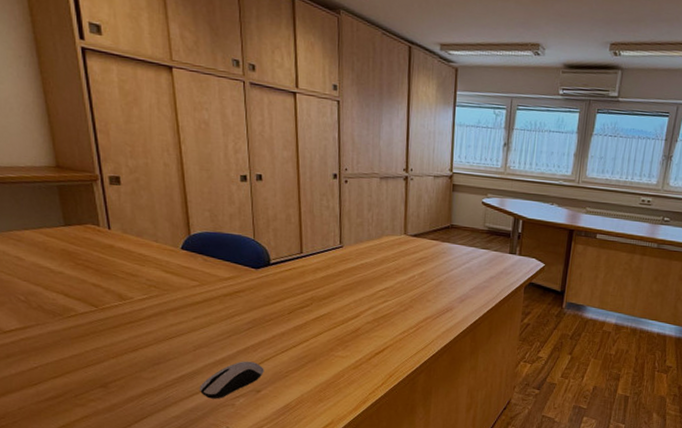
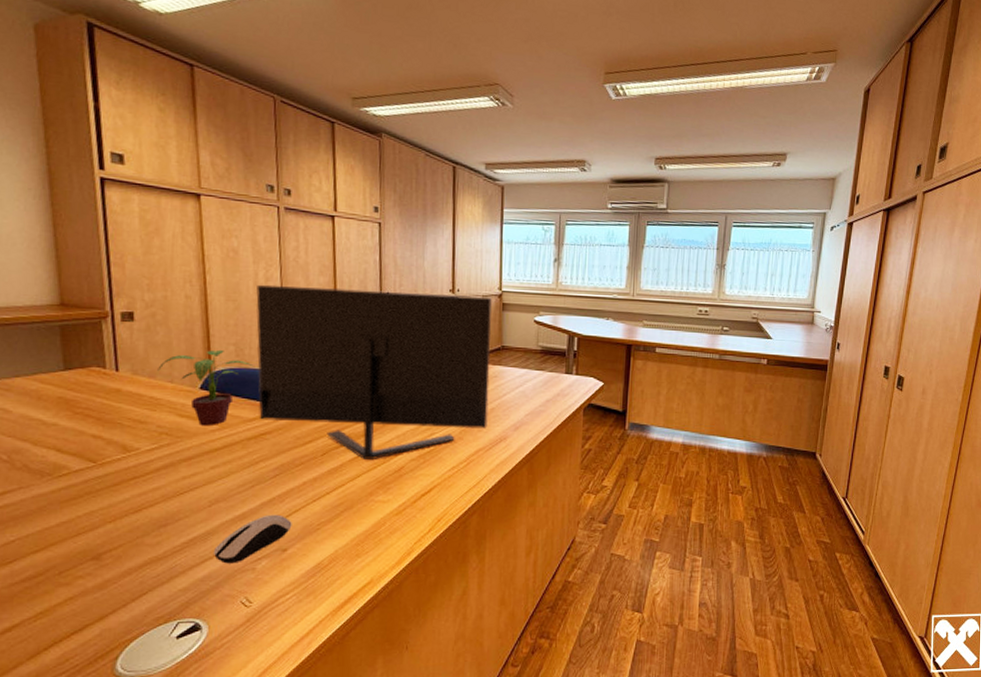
potted plant: none [144,214,228,282] -> present [157,349,255,427]
monitor: none [227,156,443,321] -> present [256,284,492,461]

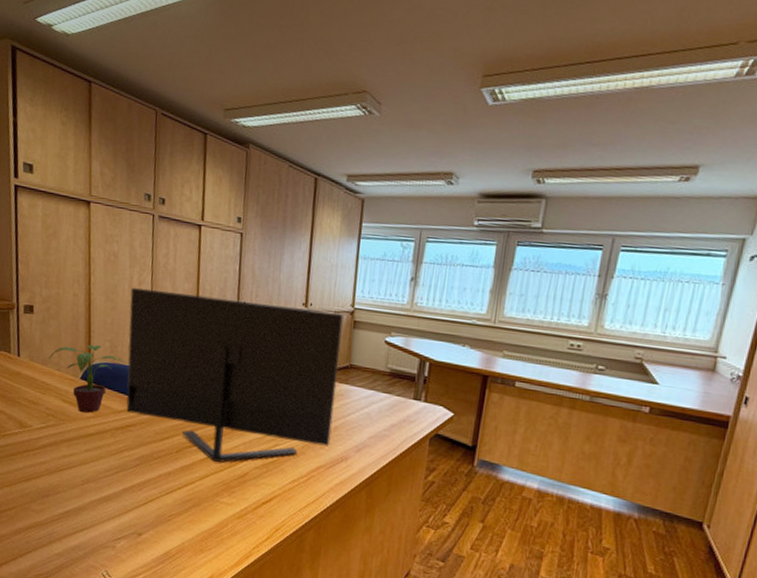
computer mouse: present [214,514,292,564] -> none [83,500,148,539]

